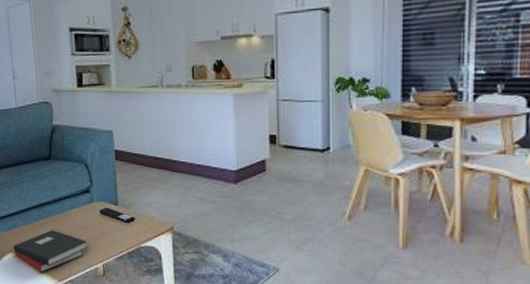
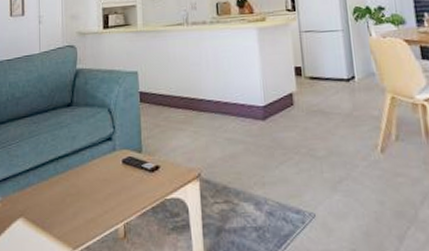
hardback book: present [13,230,87,273] -> none [24,186,107,240]

